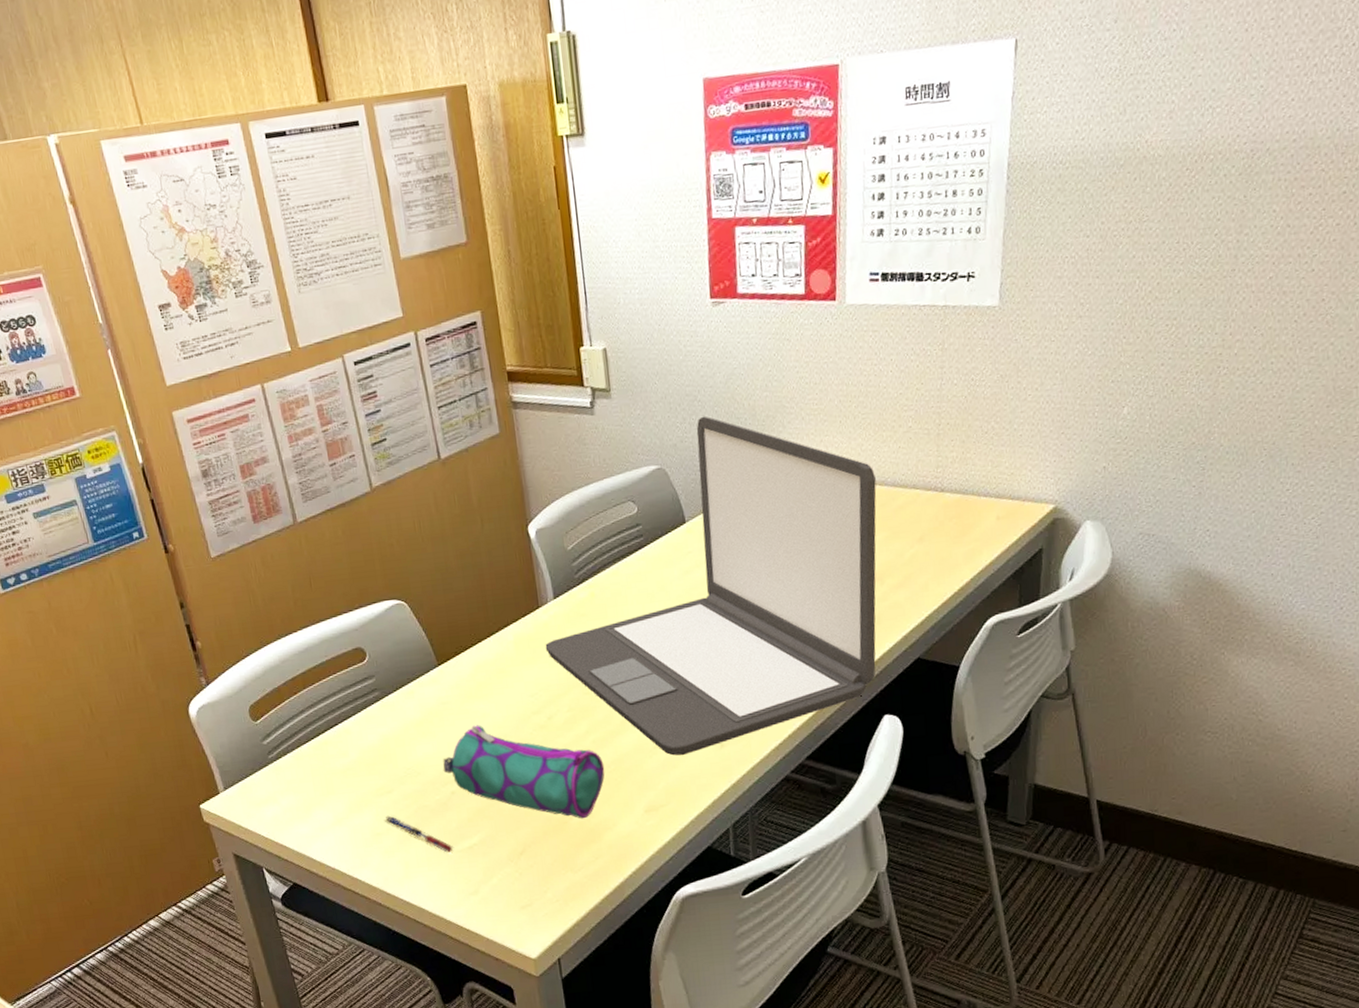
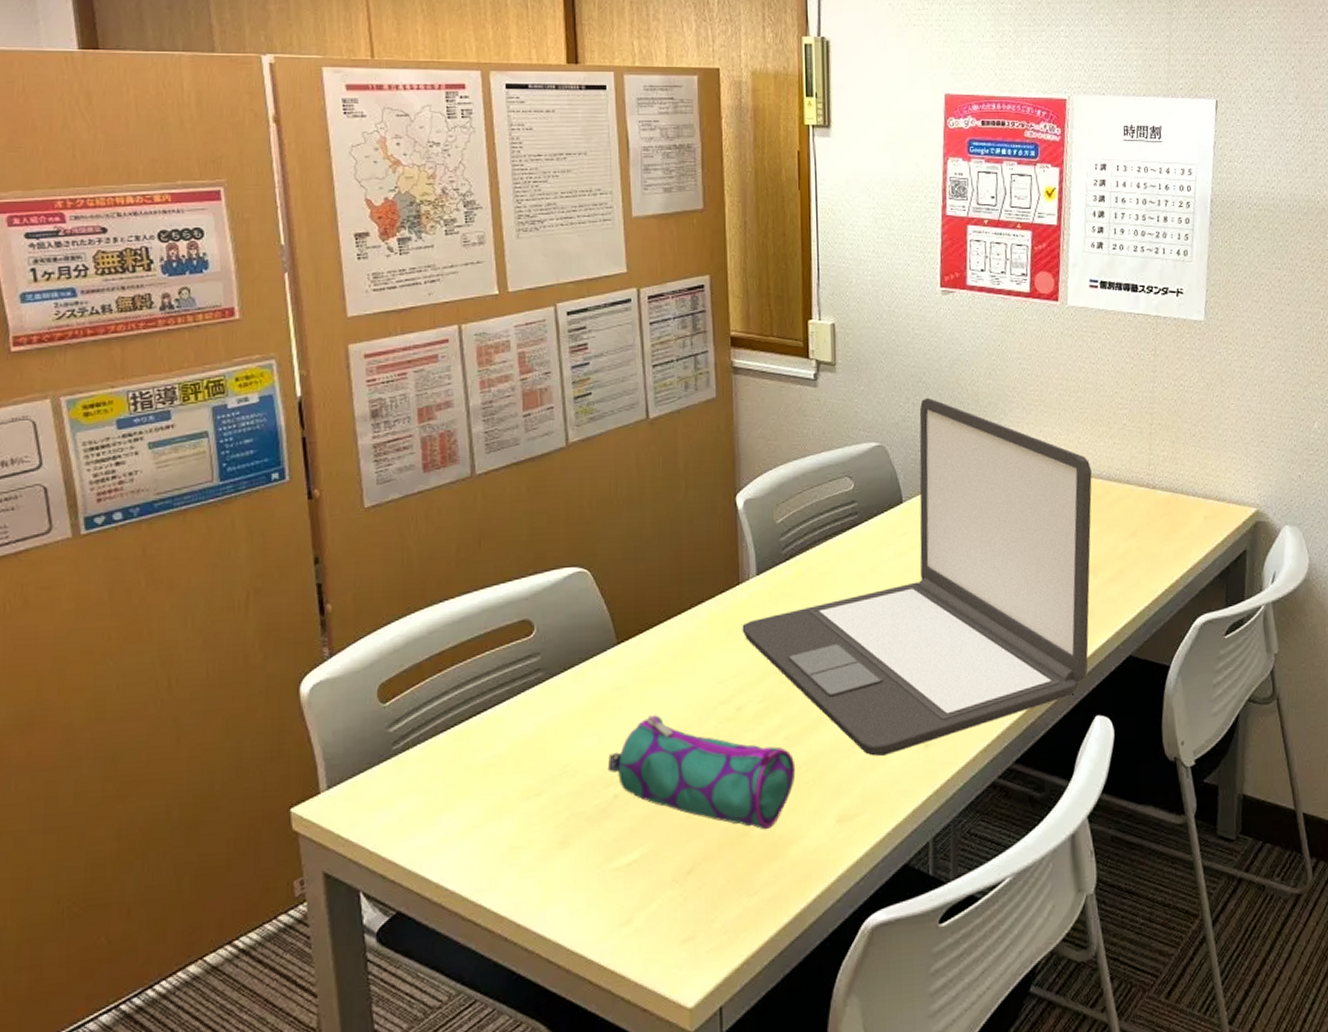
pen: present [384,815,455,853] -> none [526,823,609,871]

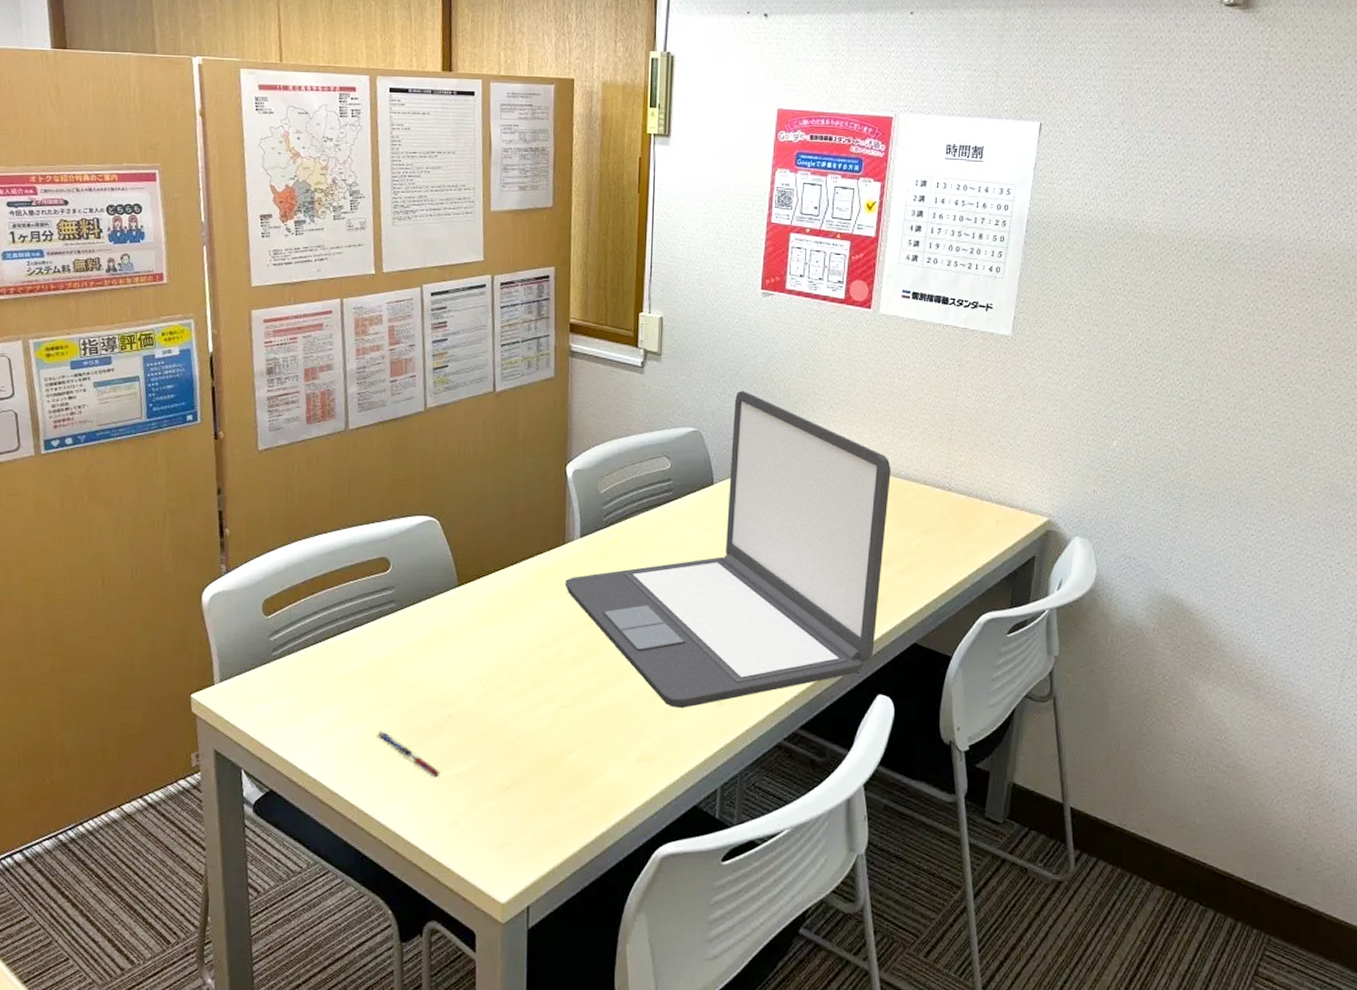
pen: none [526,823,609,871] -> present [375,730,442,778]
pencil case: present [607,715,796,830] -> none [444,650,604,761]

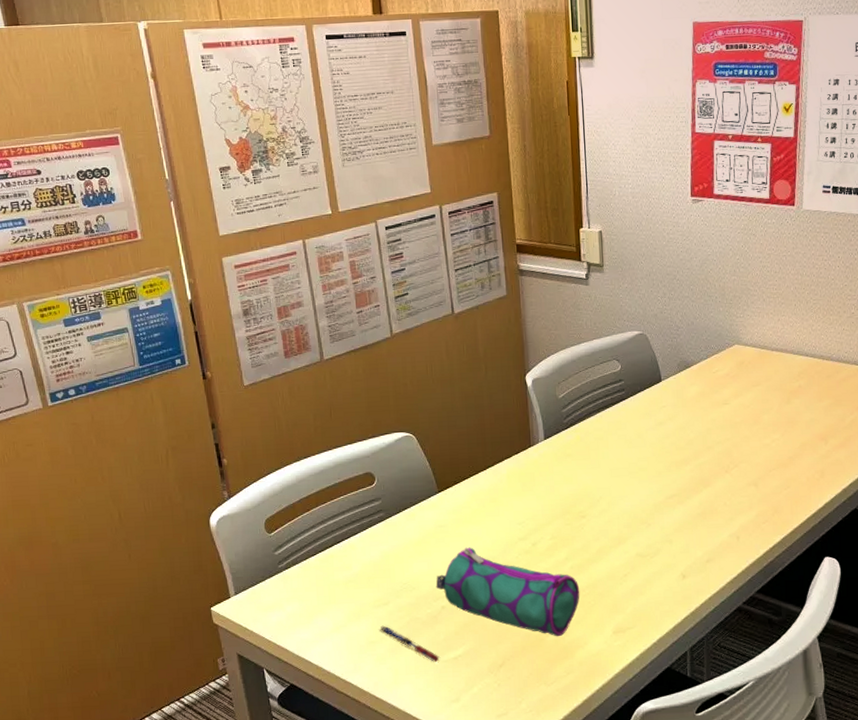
pencil case: none [444,650,604,761] -> present [436,547,580,637]
laptop: present [565,390,891,709] -> none [534,292,824,584]

